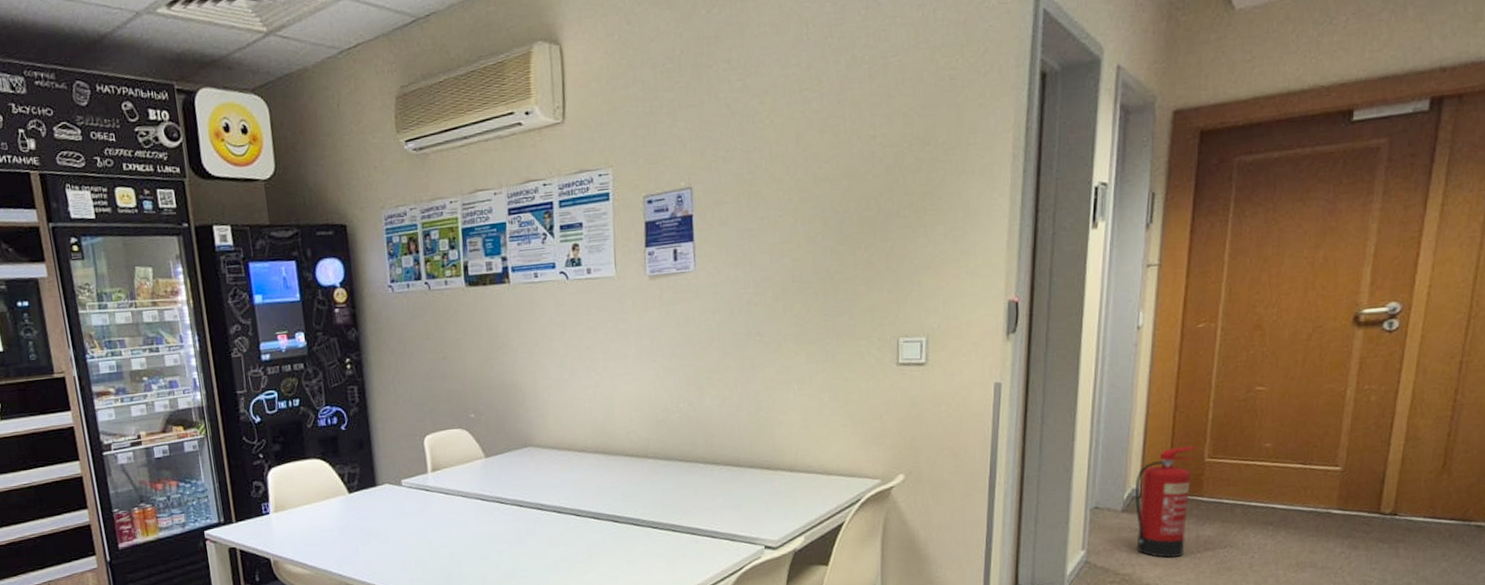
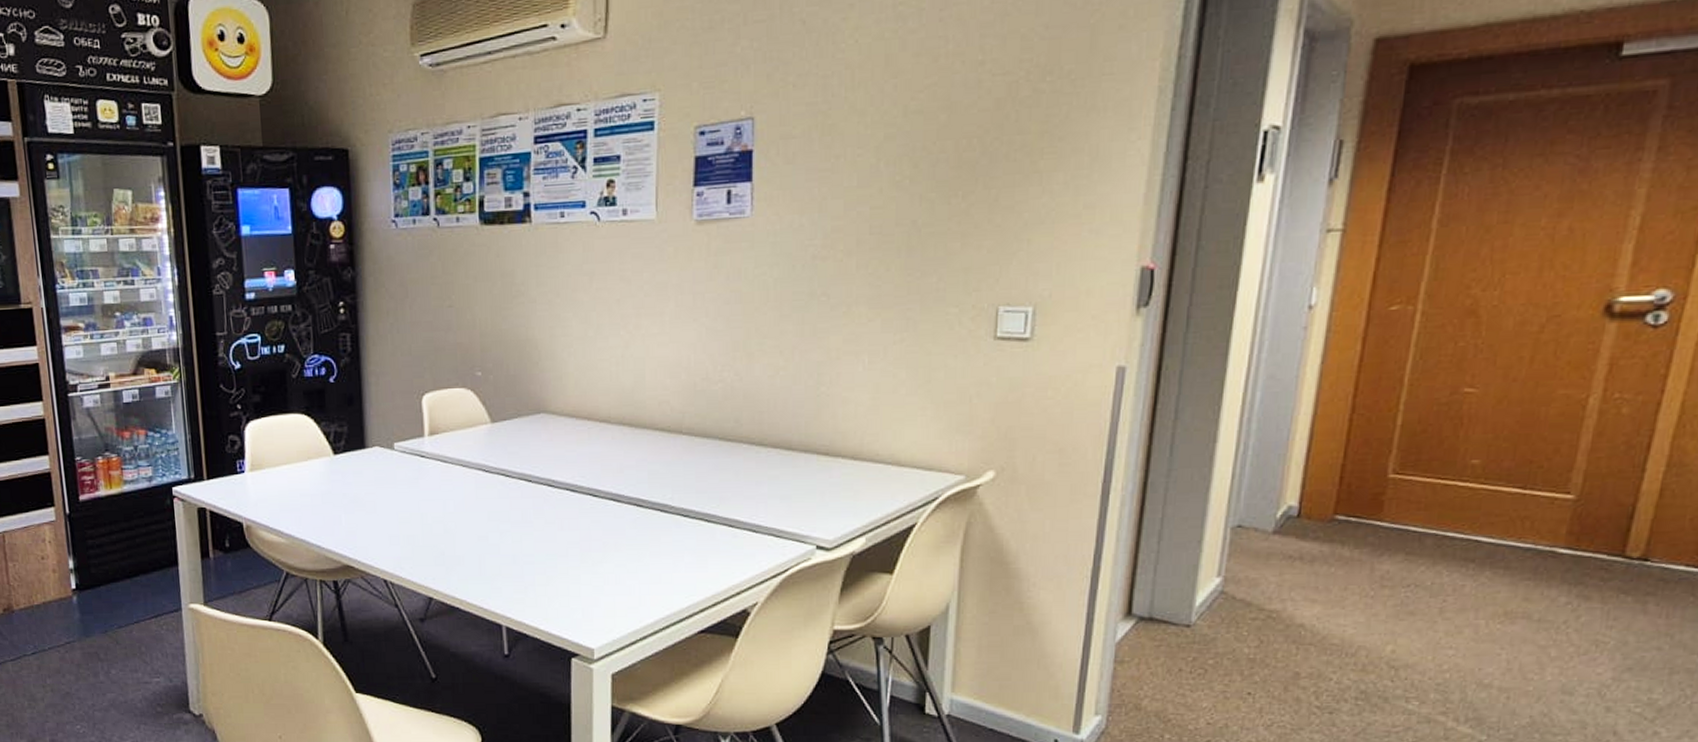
fire extinguisher: present [1135,446,1197,558] -> none [1289,457,1379,594]

